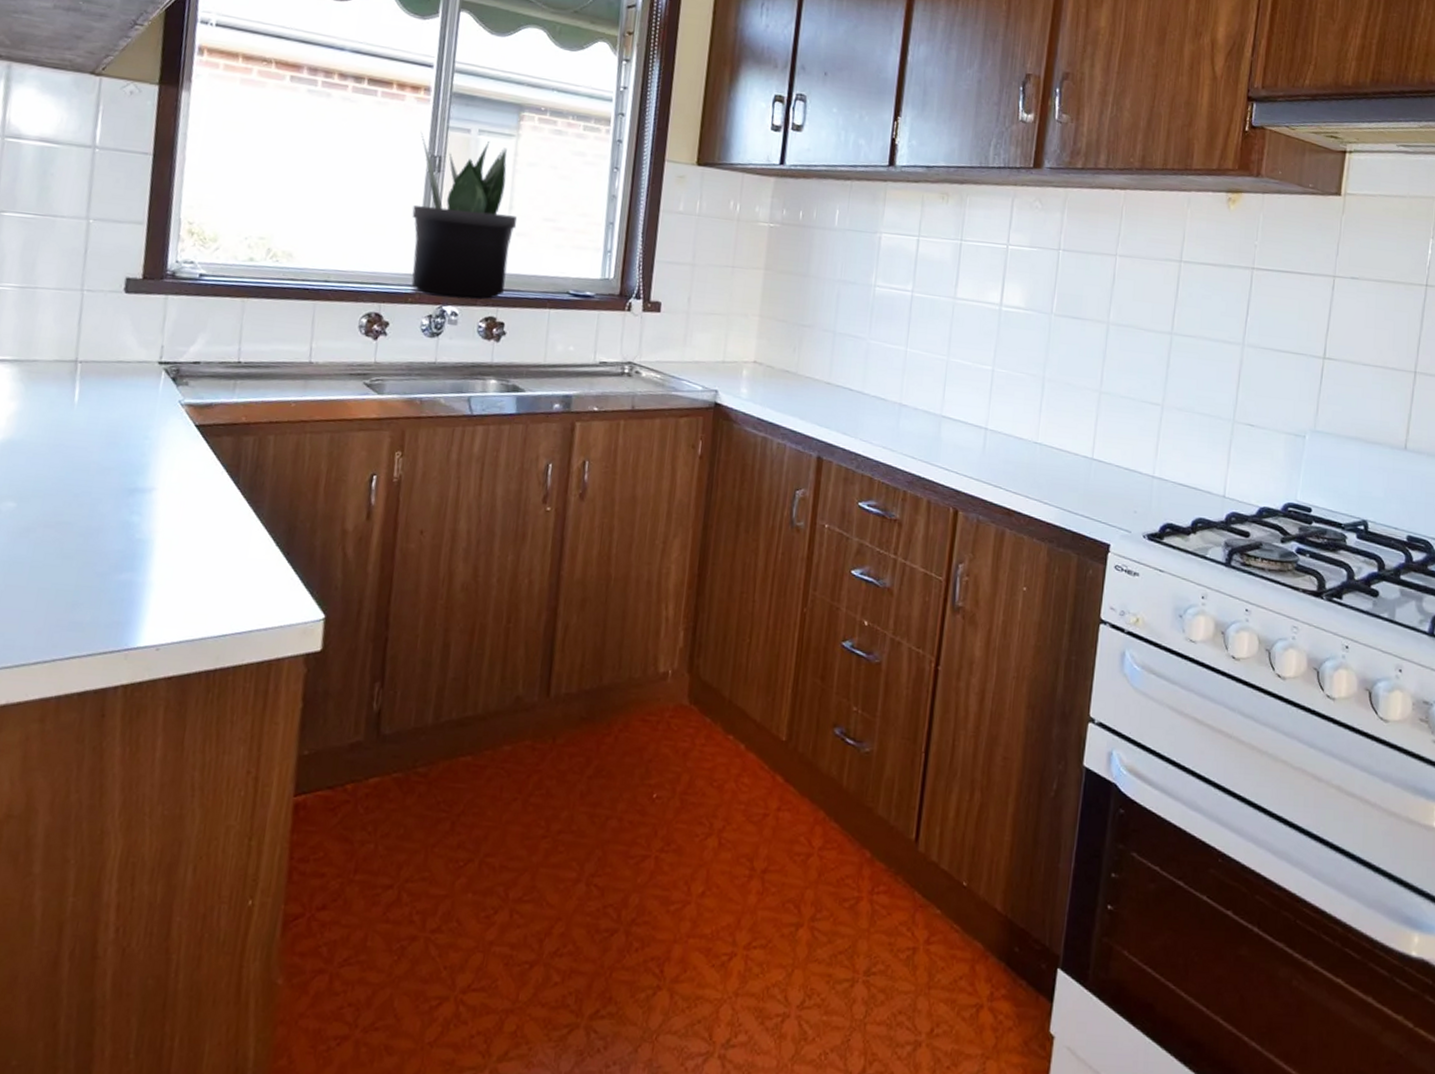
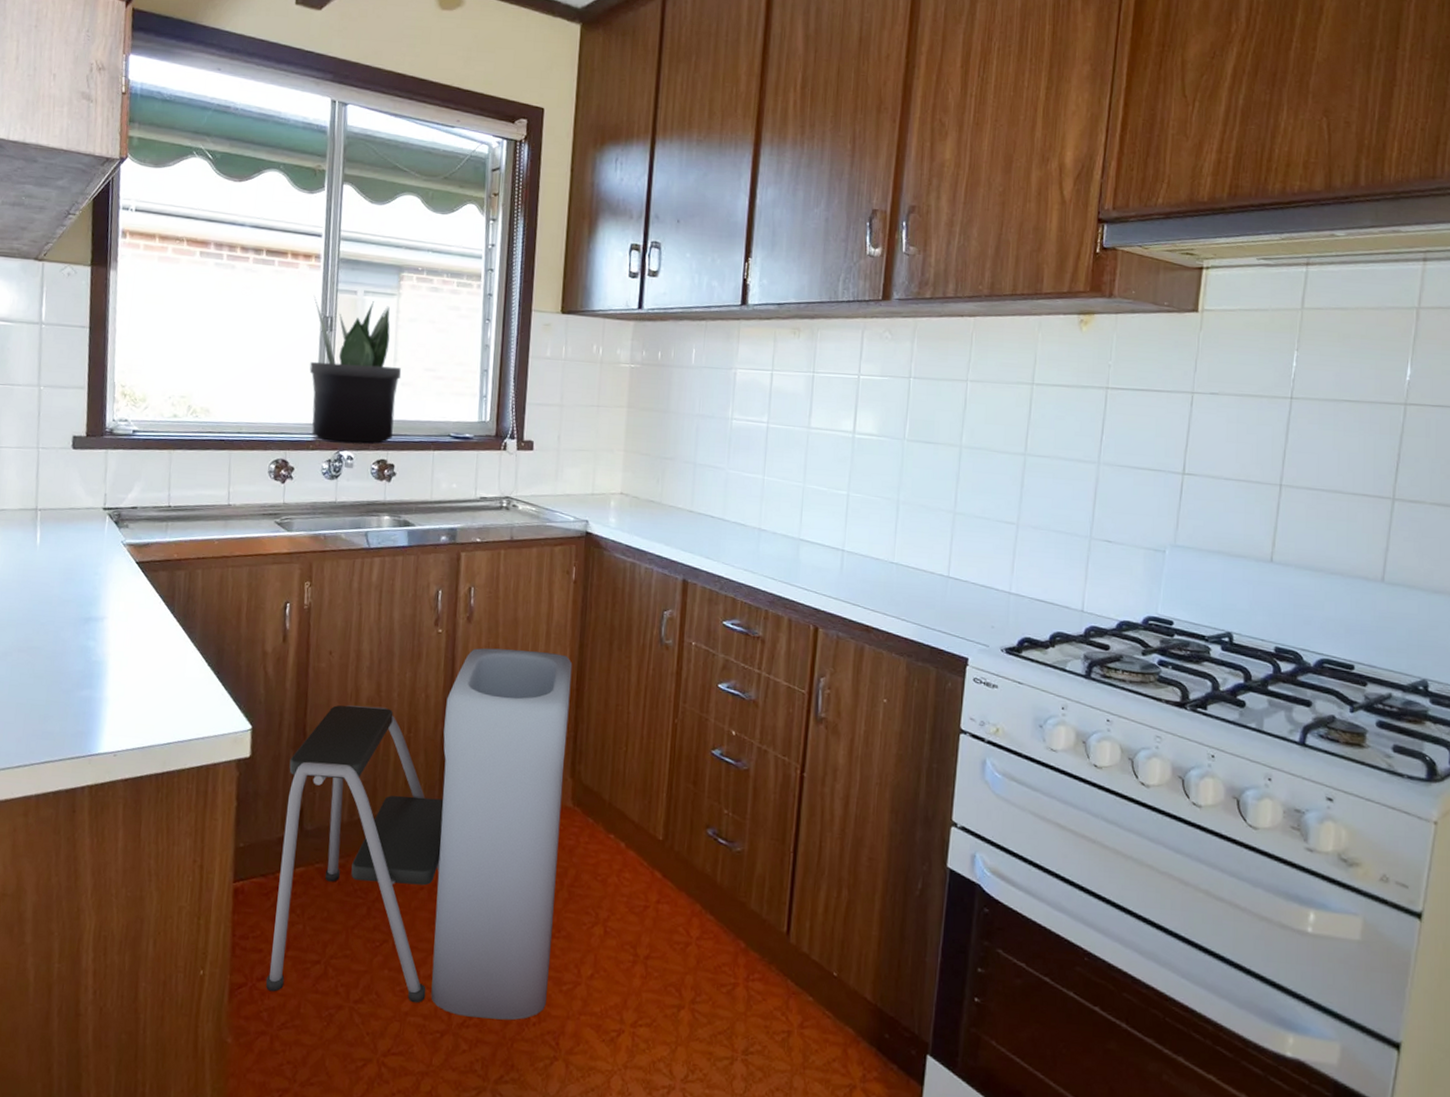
step stool: none [327,591,545,931] -> present [265,705,444,1003]
trash bin: none [520,528,695,947] -> present [431,648,573,1021]

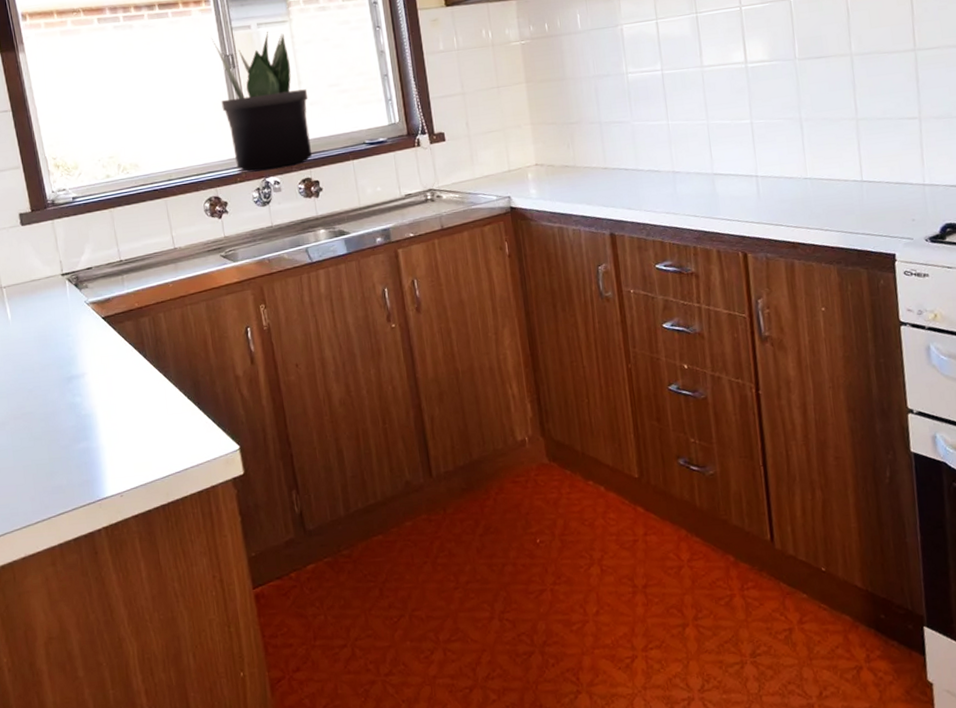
step stool: present [265,705,444,1003] -> none [280,405,449,680]
trash bin: present [431,648,573,1021] -> none [412,325,561,670]

